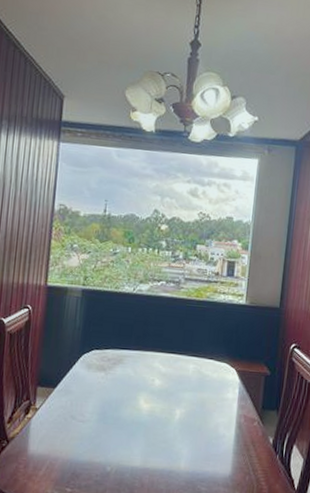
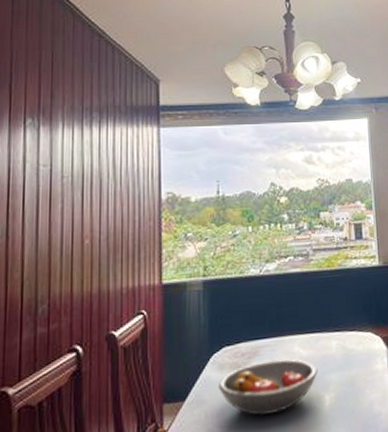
fruit bowl: none [84,369,173,416] -> present [218,359,318,416]

